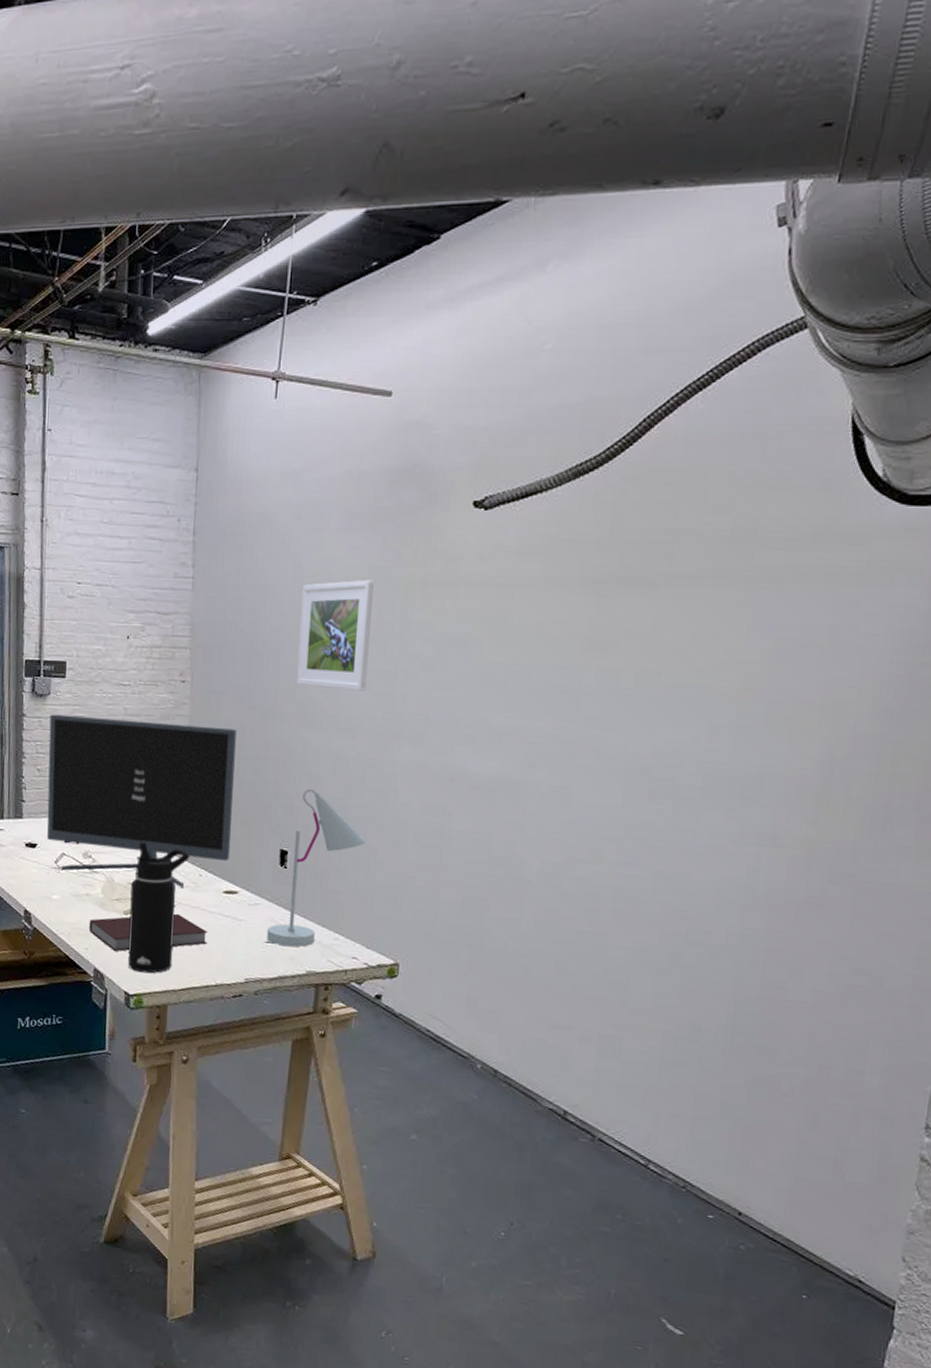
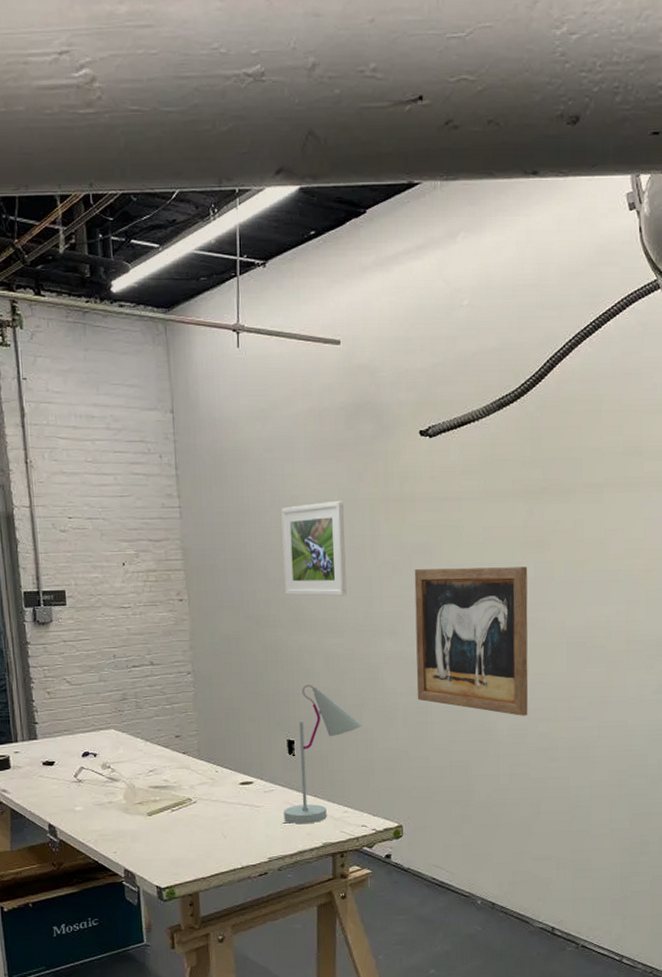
monitor: present [47,714,237,889] -> none [54,638,243,786]
notebook: present [88,913,208,951] -> none [114,808,230,850]
water bottle: present [127,840,191,974] -> none [152,747,206,867]
wall art: none [433,666,588,854] -> present [414,567,528,716]

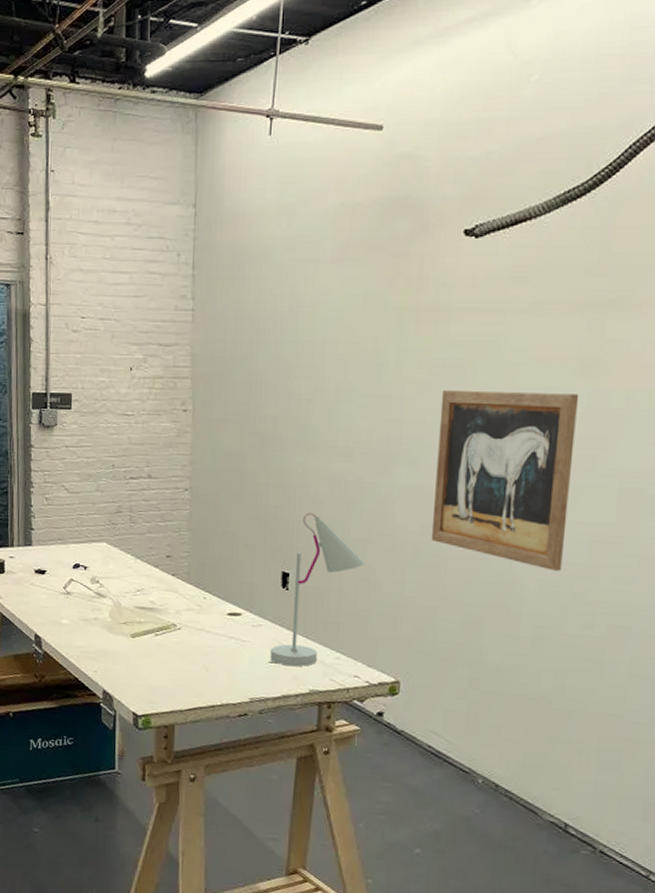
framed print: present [281,500,347,596] -> none [295,307,368,416]

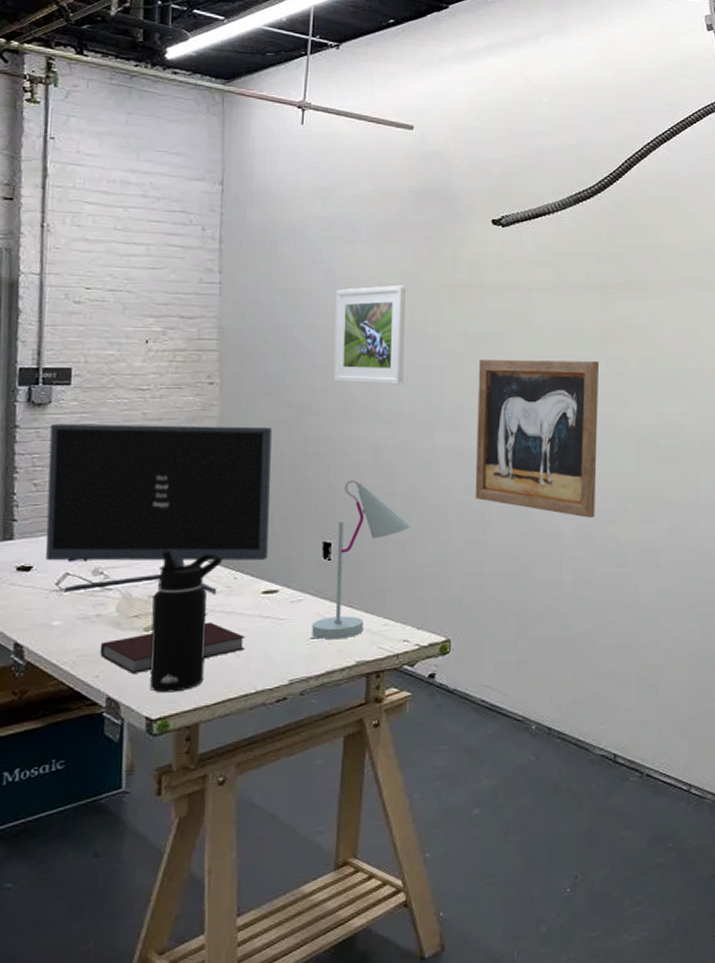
monitor: none [55,444,237,612] -> present [45,423,272,595]
notebook: none [97,635,213,673] -> present [99,622,245,673]
water bottle: none [135,565,195,695] -> present [149,549,223,693]
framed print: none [295,307,368,416] -> present [333,284,406,385]

